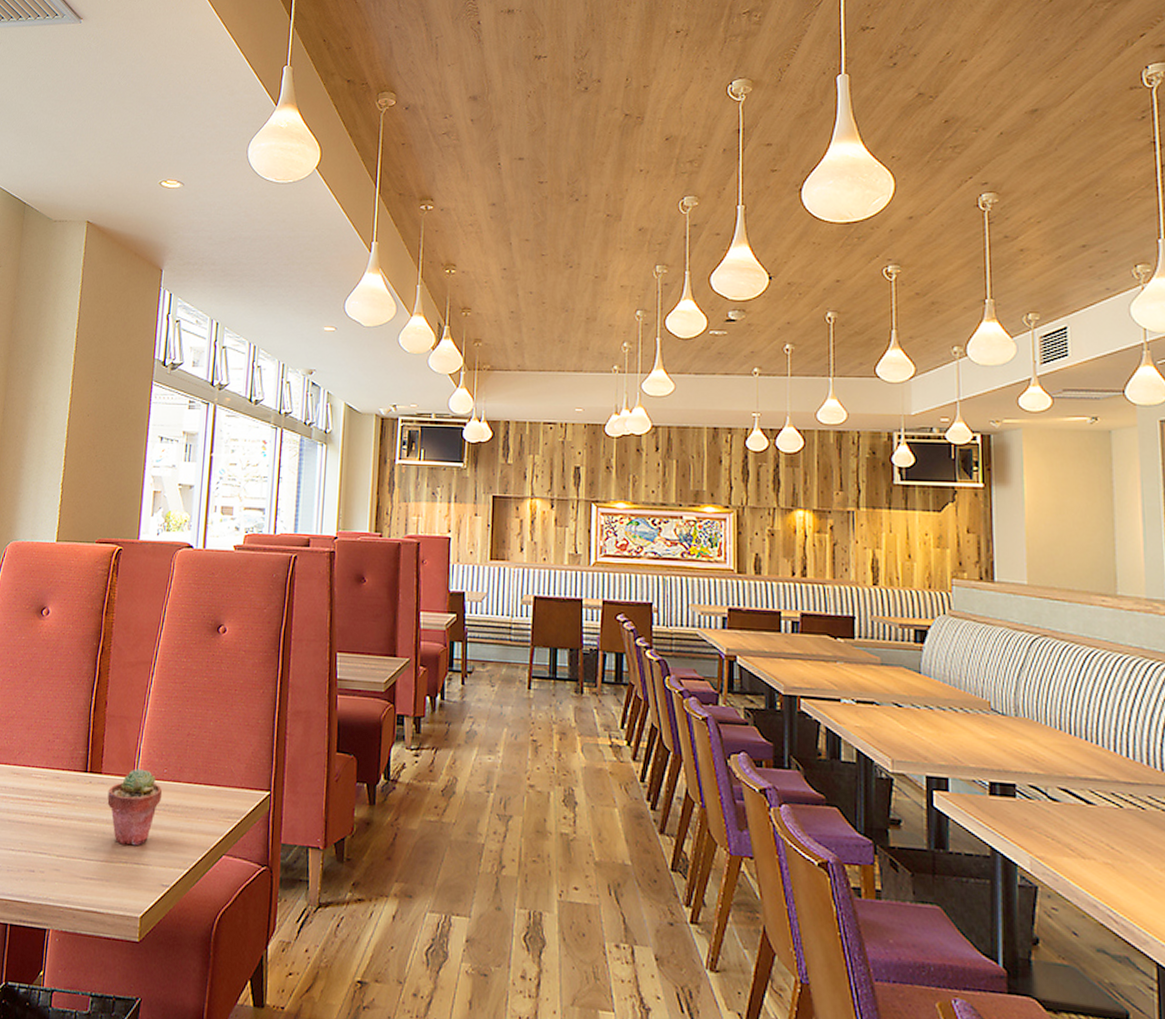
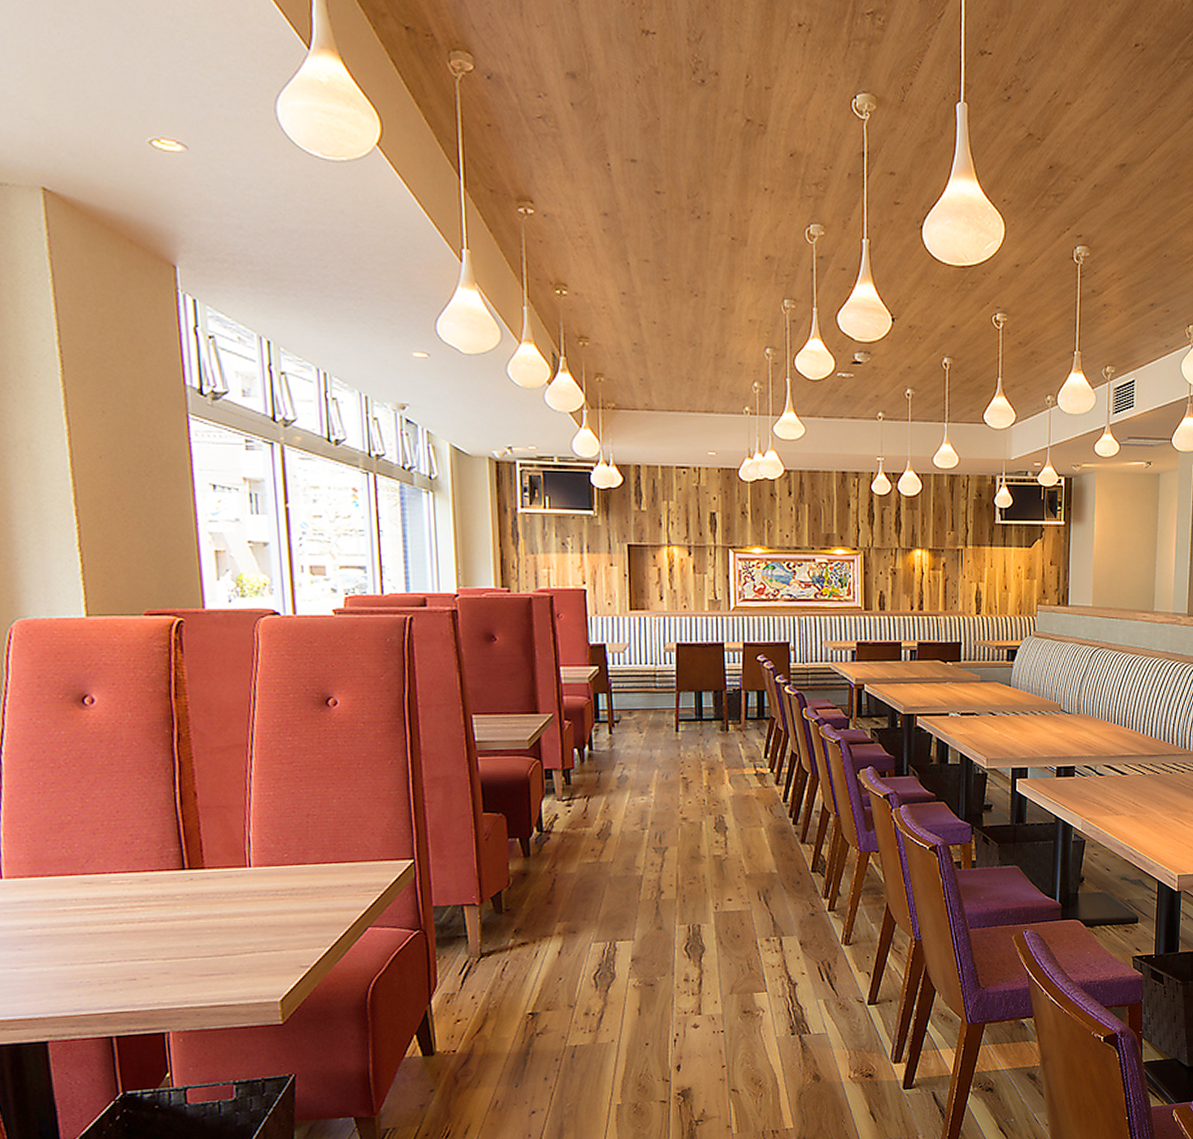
potted succulent: present [107,768,163,846] -> none [216,857,286,936]

